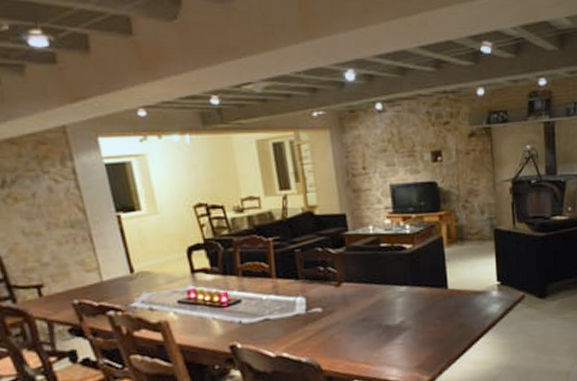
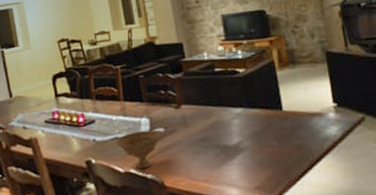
bowl: none [267,310,319,353] -> present [116,130,161,169]

